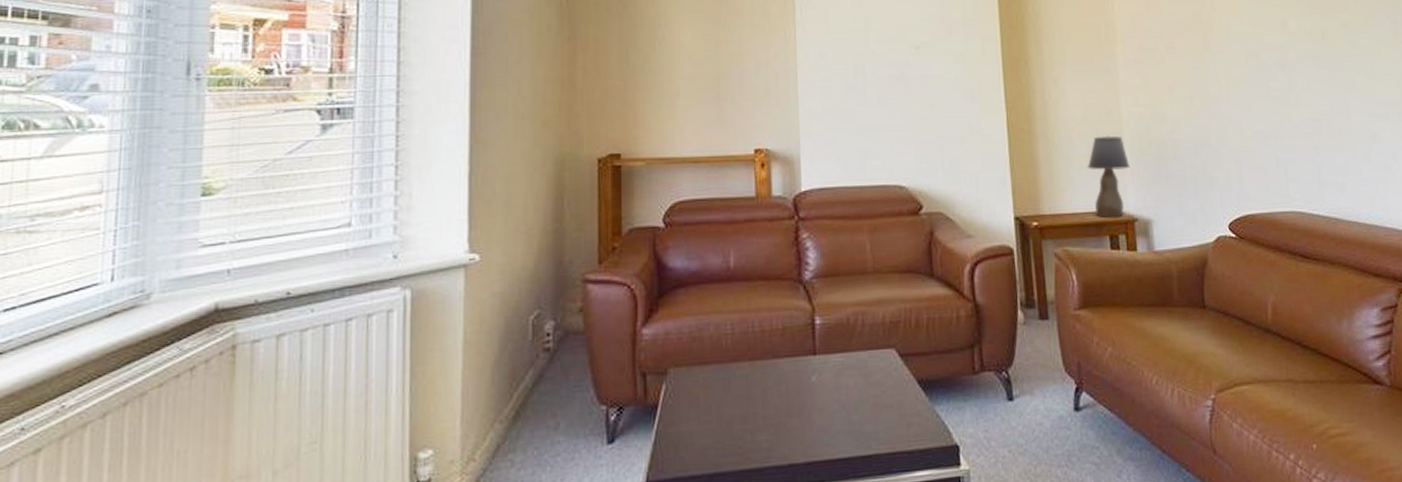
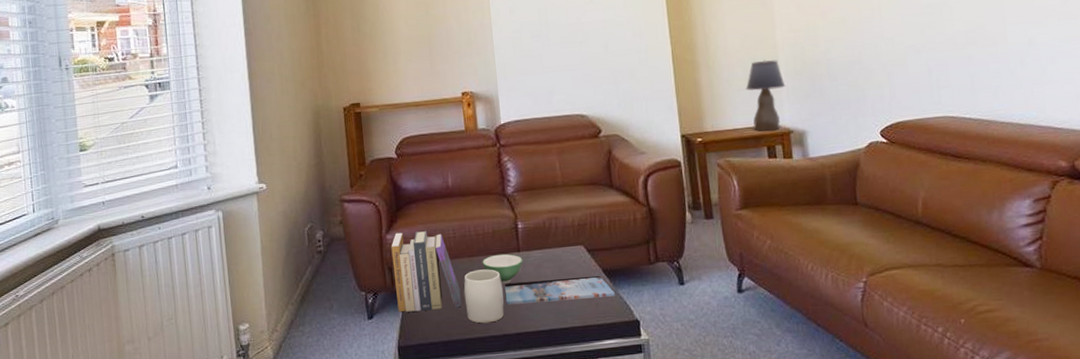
books: none [647,323,736,434] -> present [391,230,462,312]
mug: none [740,377,792,450] -> present [463,269,505,324]
bowl: none [766,357,819,397] -> present [482,254,523,284]
magazine: none [793,388,931,425] -> present [504,276,615,305]

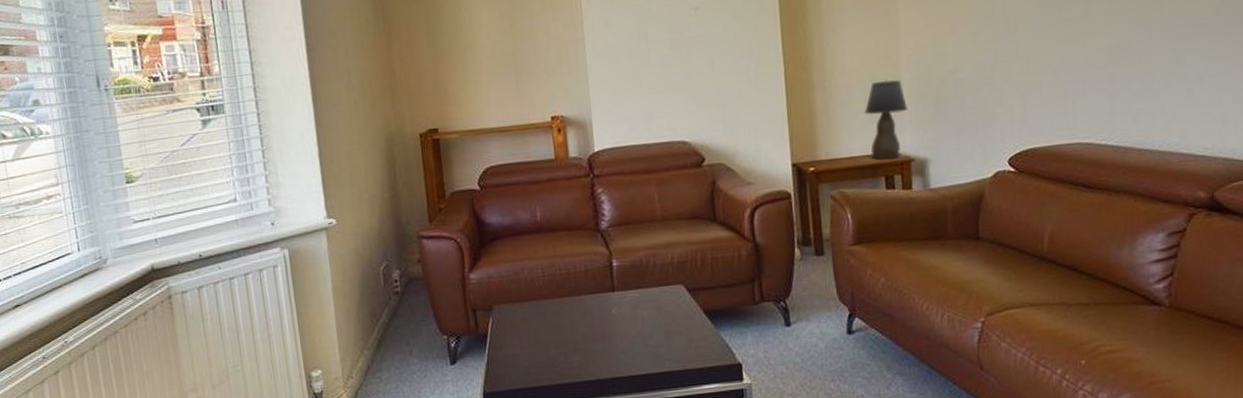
books: present [391,230,462,312] -> none [474,269,551,357]
mug: present [463,269,505,324] -> none [553,310,598,368]
bowl: present [482,254,523,284] -> none [573,294,618,327]
magazine: present [504,276,615,305] -> none [597,317,716,349]

